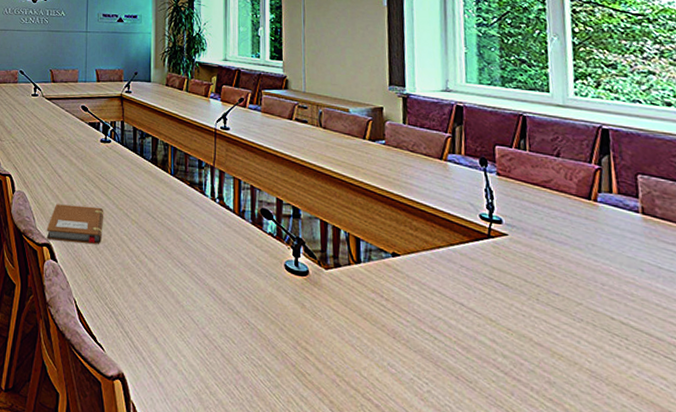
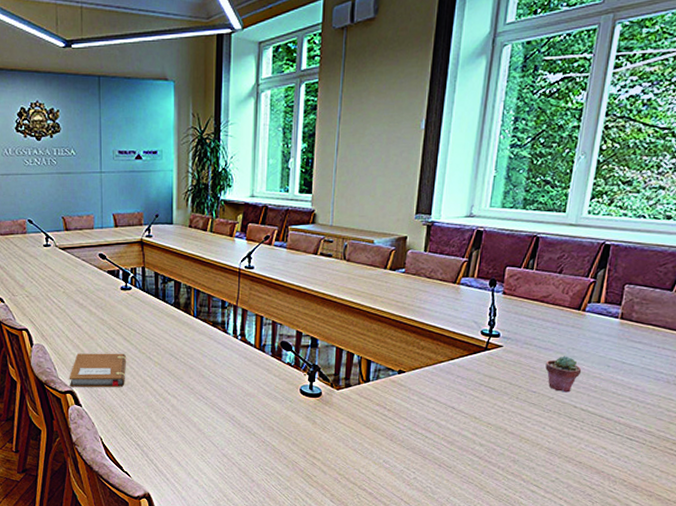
potted succulent: none [563,252,610,299] -> present [545,356,582,393]

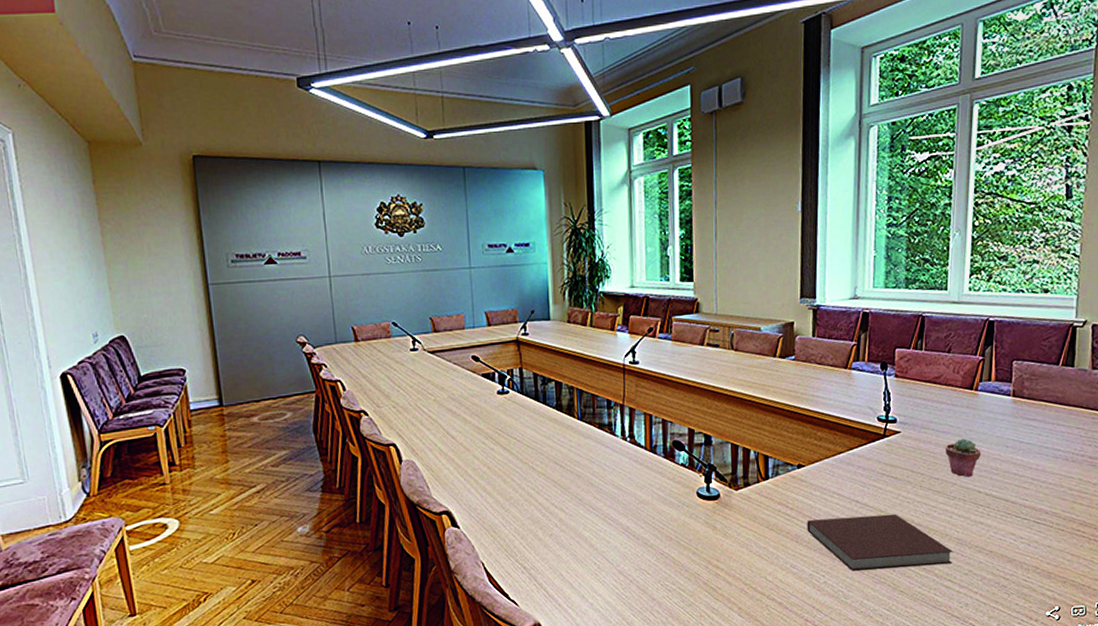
notebook: present [69,353,127,387] -> none [444,464,508,507]
notebook: none [402,421,542,471] -> present [807,513,953,571]

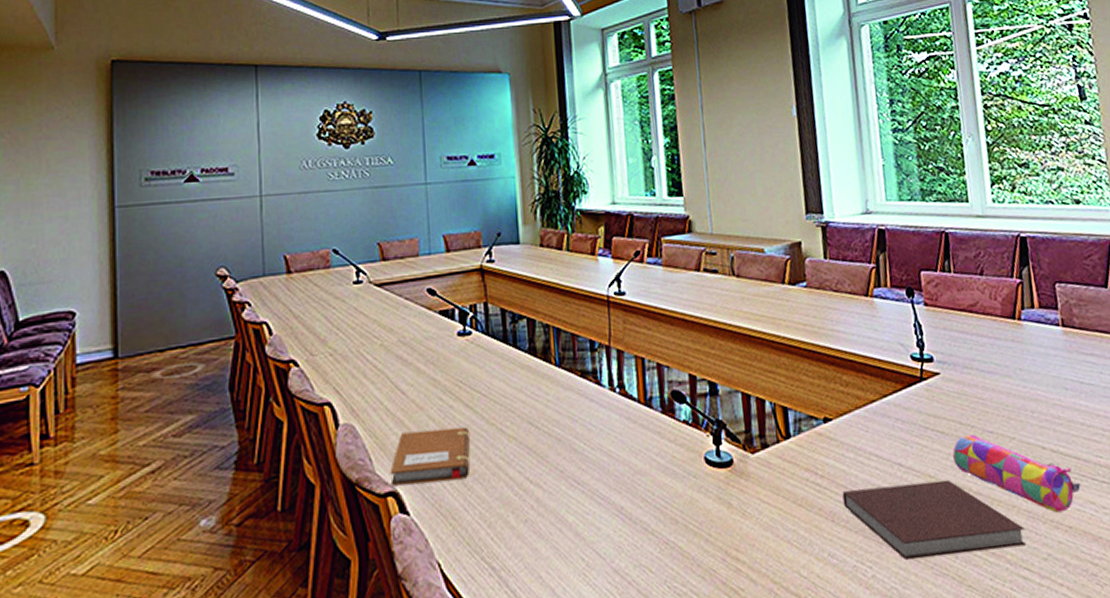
notebook: none [444,464,508,507] -> present [390,426,471,486]
pencil case: none [902,480,1005,541] -> present [952,434,1081,513]
potted succulent: present [945,438,981,477] -> none [994,379,1038,430]

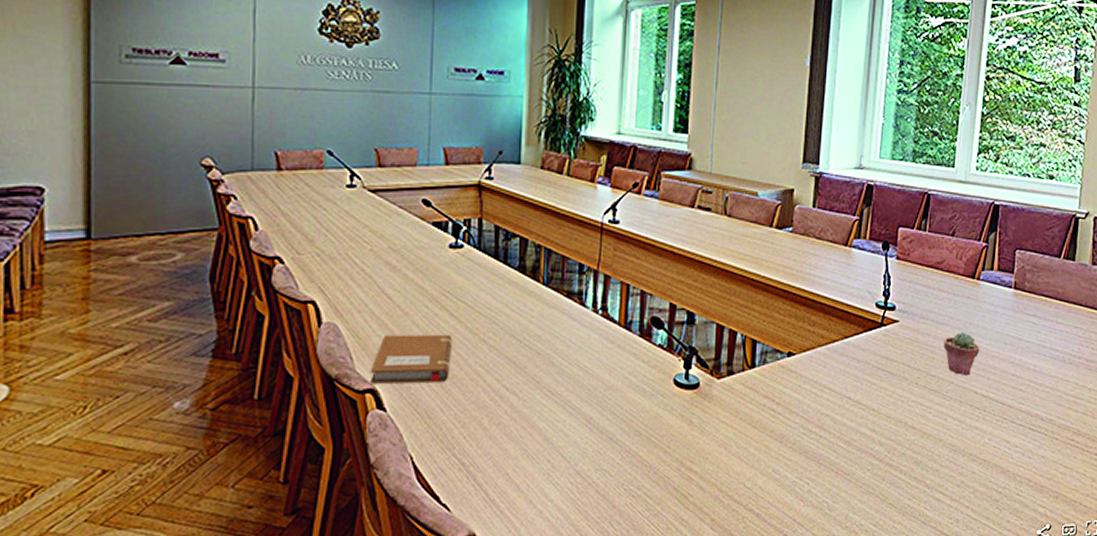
notebook: present [842,479,1027,560] -> none [793,414,946,479]
pencil case: present [952,434,1081,513] -> none [897,376,1000,448]
potted succulent: none [994,379,1038,430] -> present [944,332,980,376]

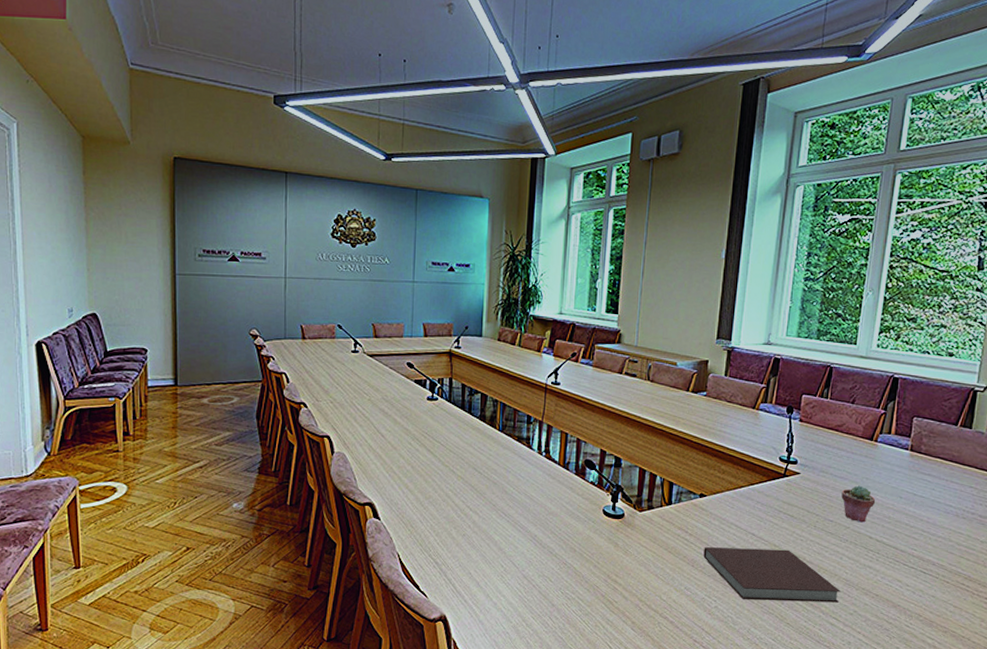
notebook: present [370,334,453,384] -> none [368,463,430,501]
notebook: none [793,414,946,479] -> present [703,547,840,603]

